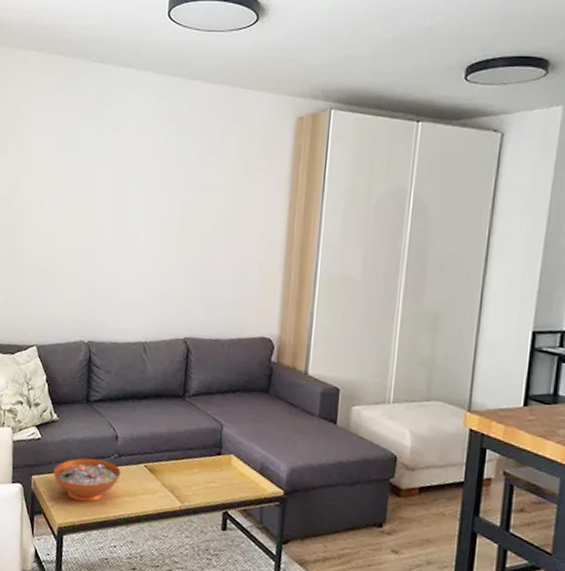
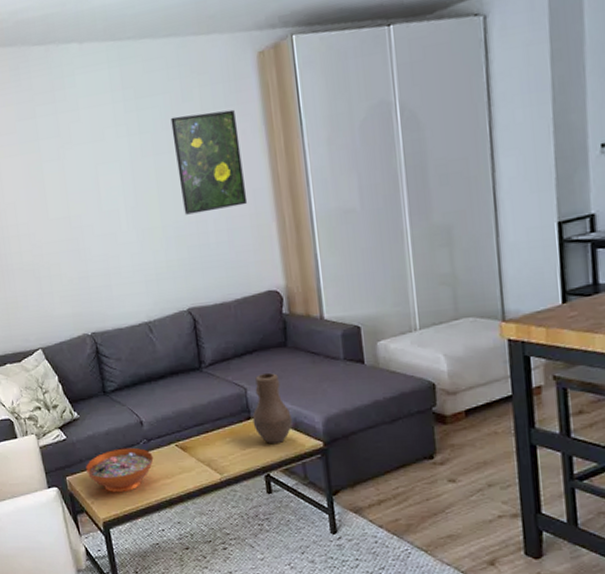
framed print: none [200,157,266,253] -> present [170,109,248,215]
vase: none [222,414,260,485] -> present [252,373,293,445]

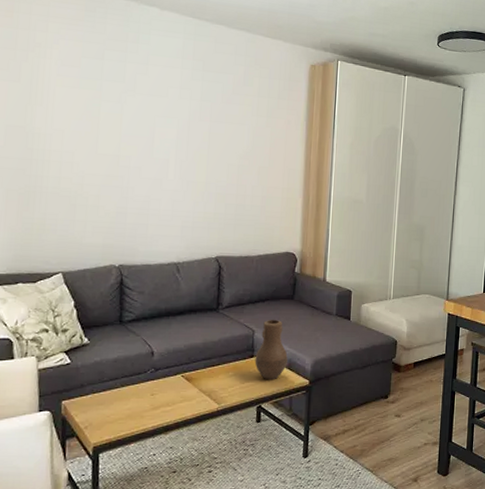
decorative bowl: present [86,447,154,492] -> none [86,375,158,417]
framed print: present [170,109,248,215] -> none [228,95,285,180]

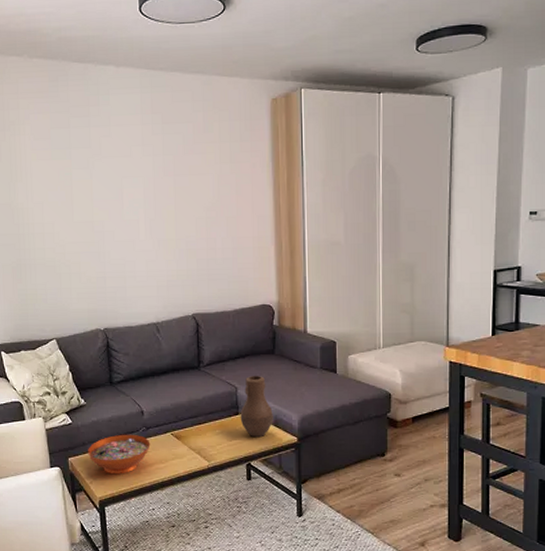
decorative bowl: none [86,375,158,417] -> present [88,434,151,473]

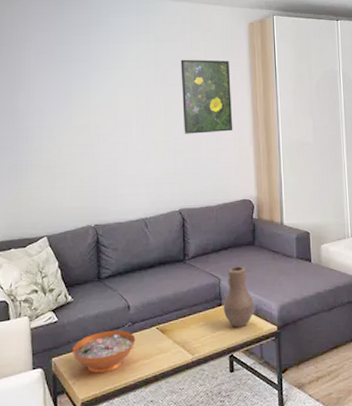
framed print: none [192,144,252,231] -> present [181,59,233,134]

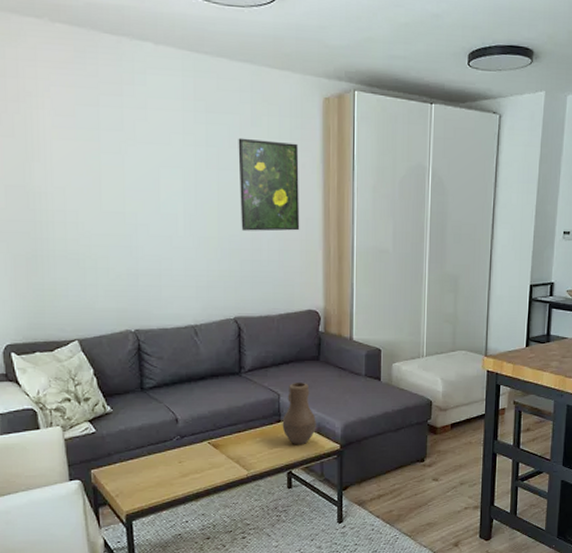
decorative bowl: present [72,330,136,373] -> none [114,443,185,485]

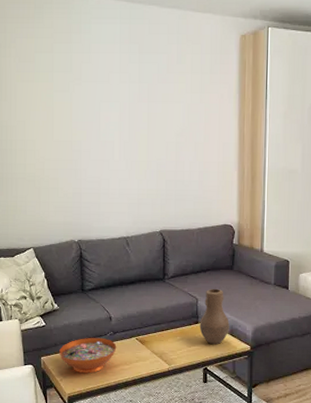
decorative bowl: none [114,443,185,485] -> present [59,337,117,373]
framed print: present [238,138,300,231] -> none [165,74,218,155]

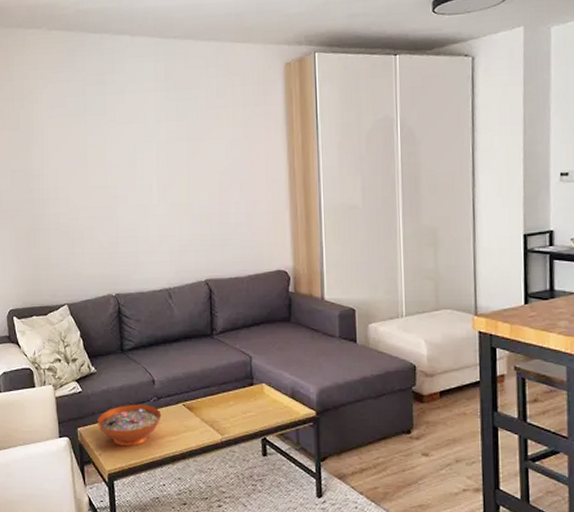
vase: present [199,289,229,345] -> none [255,345,290,411]

